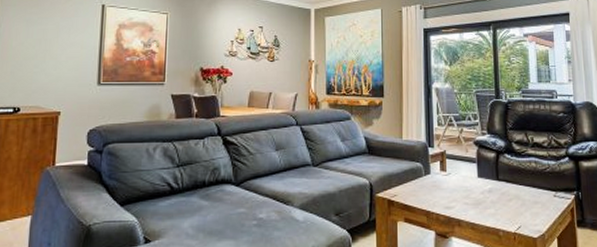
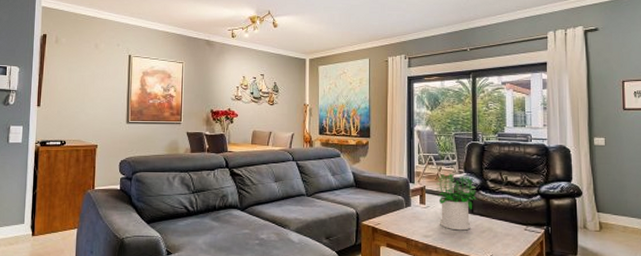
potted plant: none [457,135,502,200] -> present [436,173,477,231]

